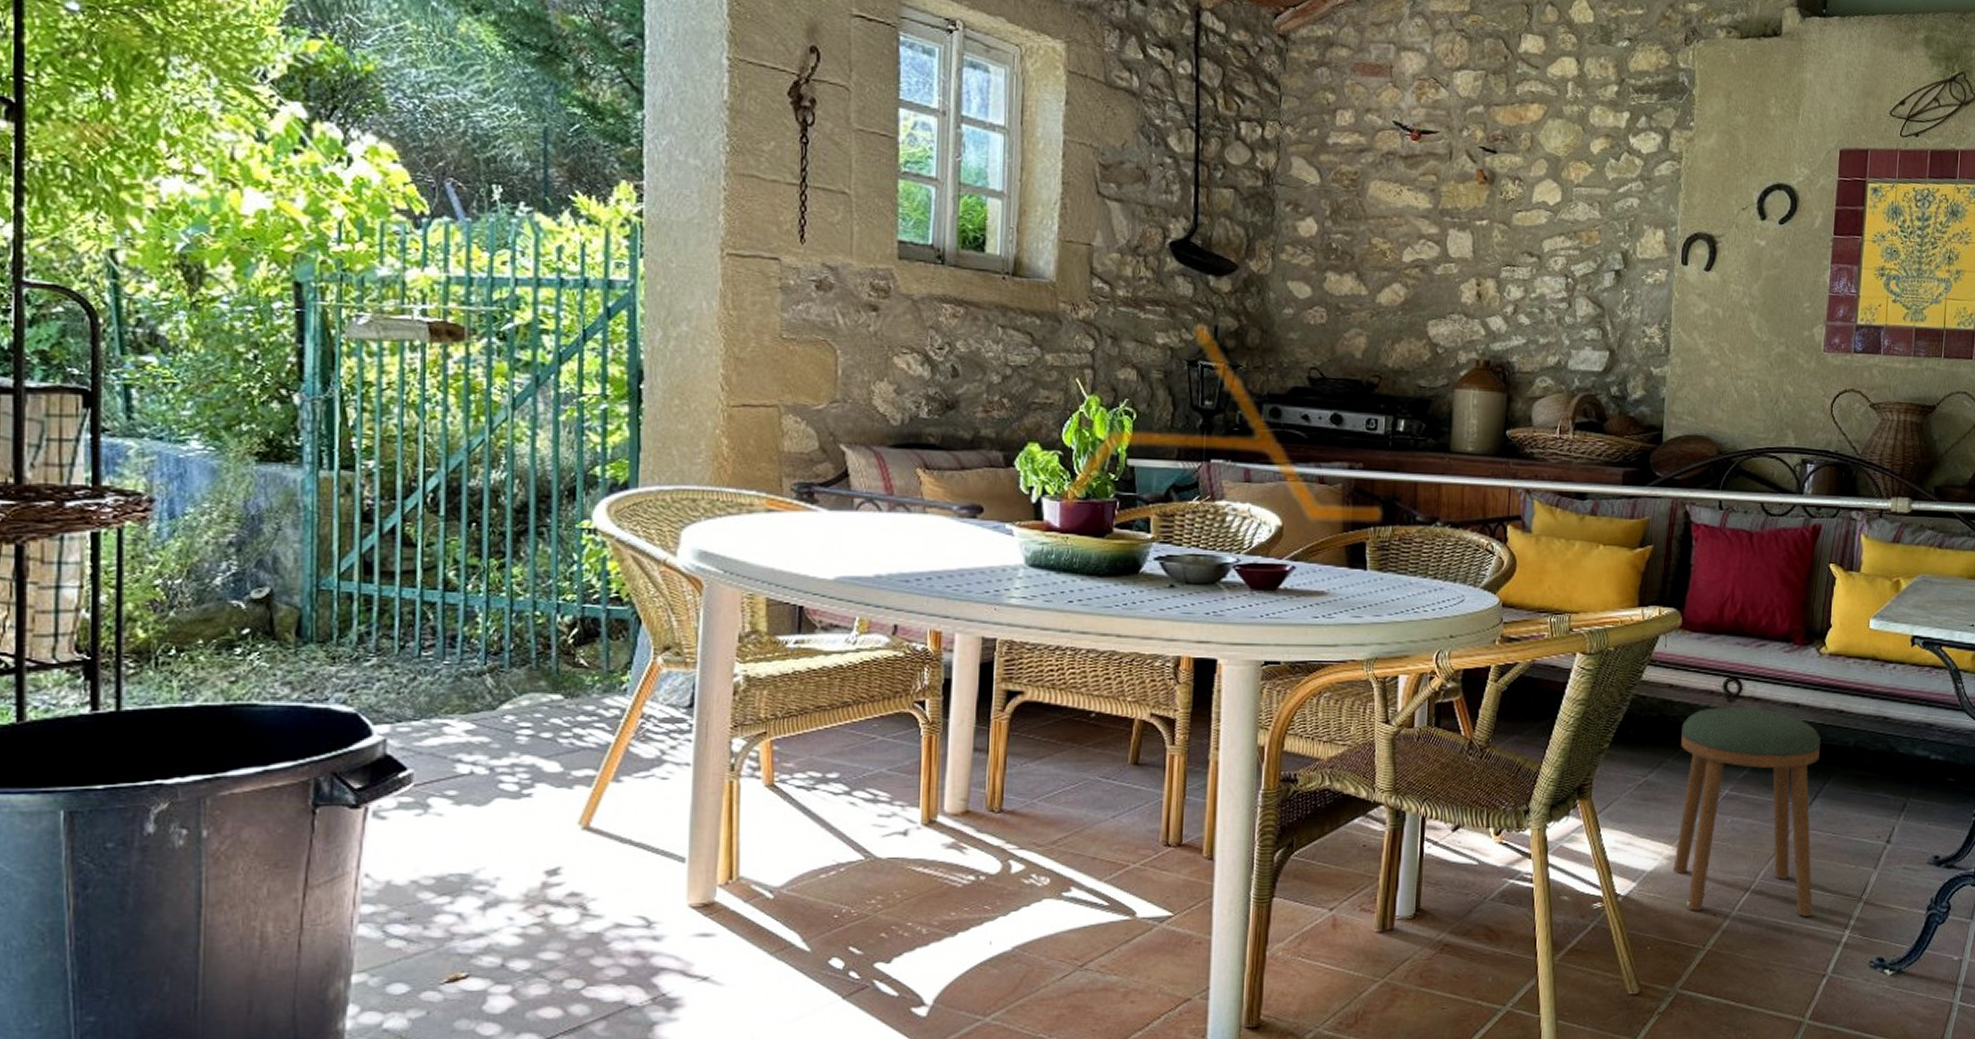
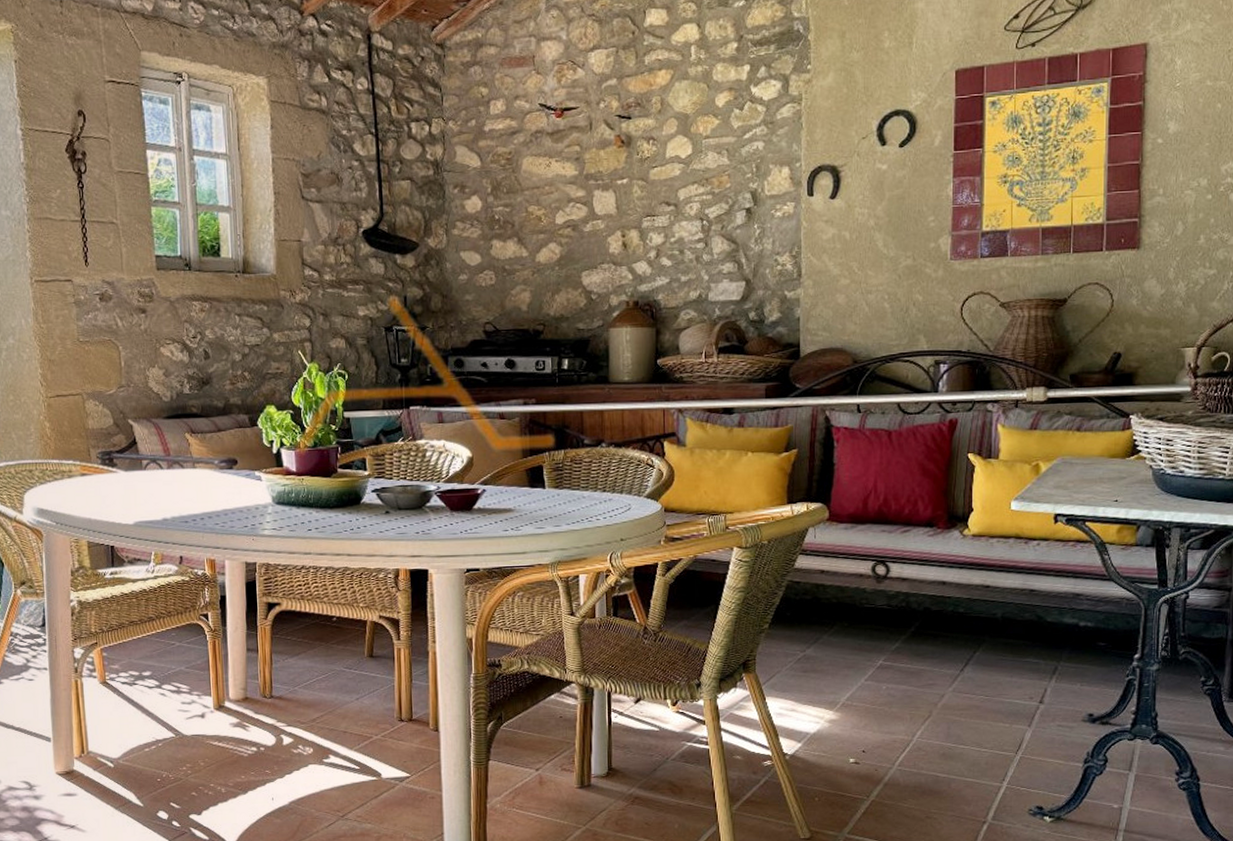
stool: present [1673,708,1821,917] -> none [835,587,969,770]

